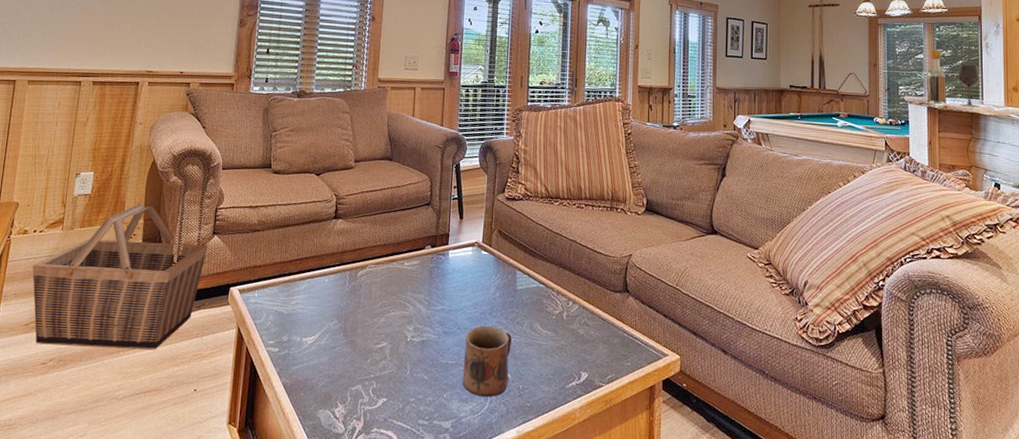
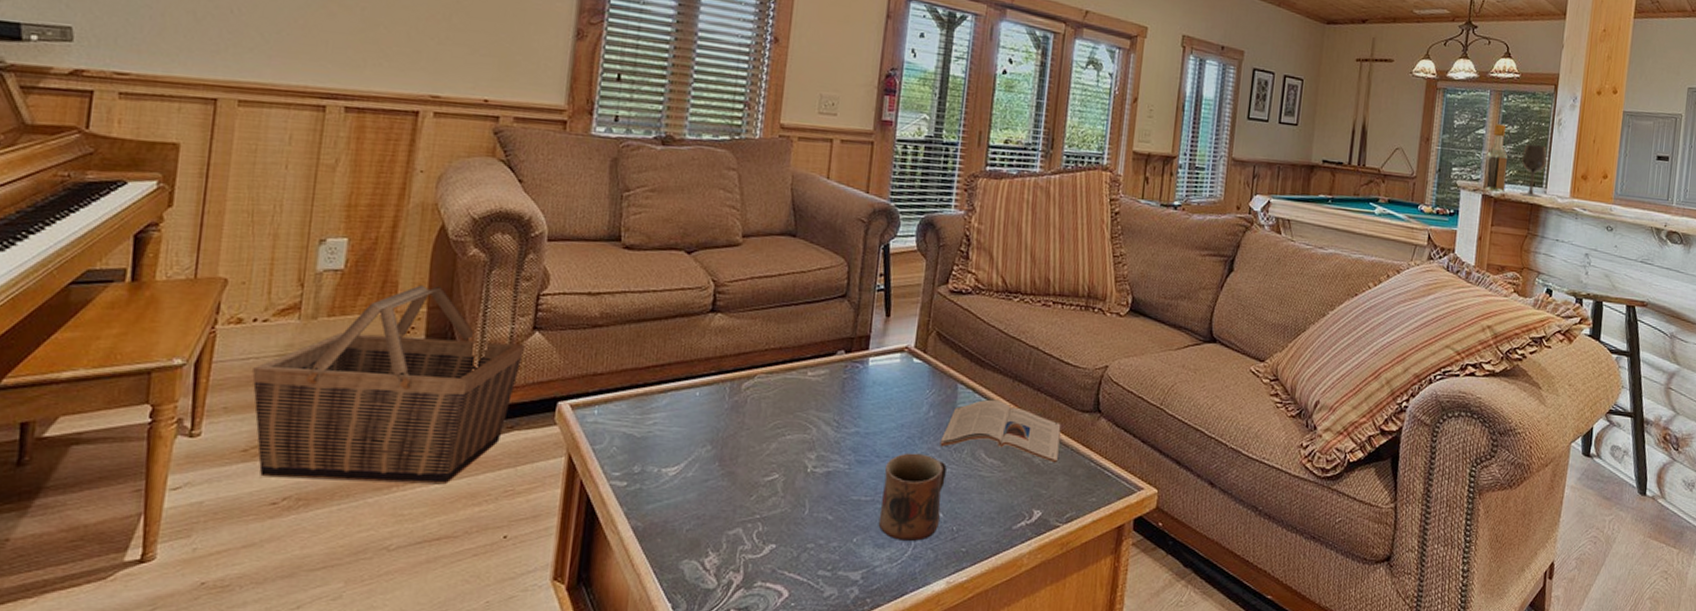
magazine: none [505,282,598,334] -> present [940,399,1061,463]

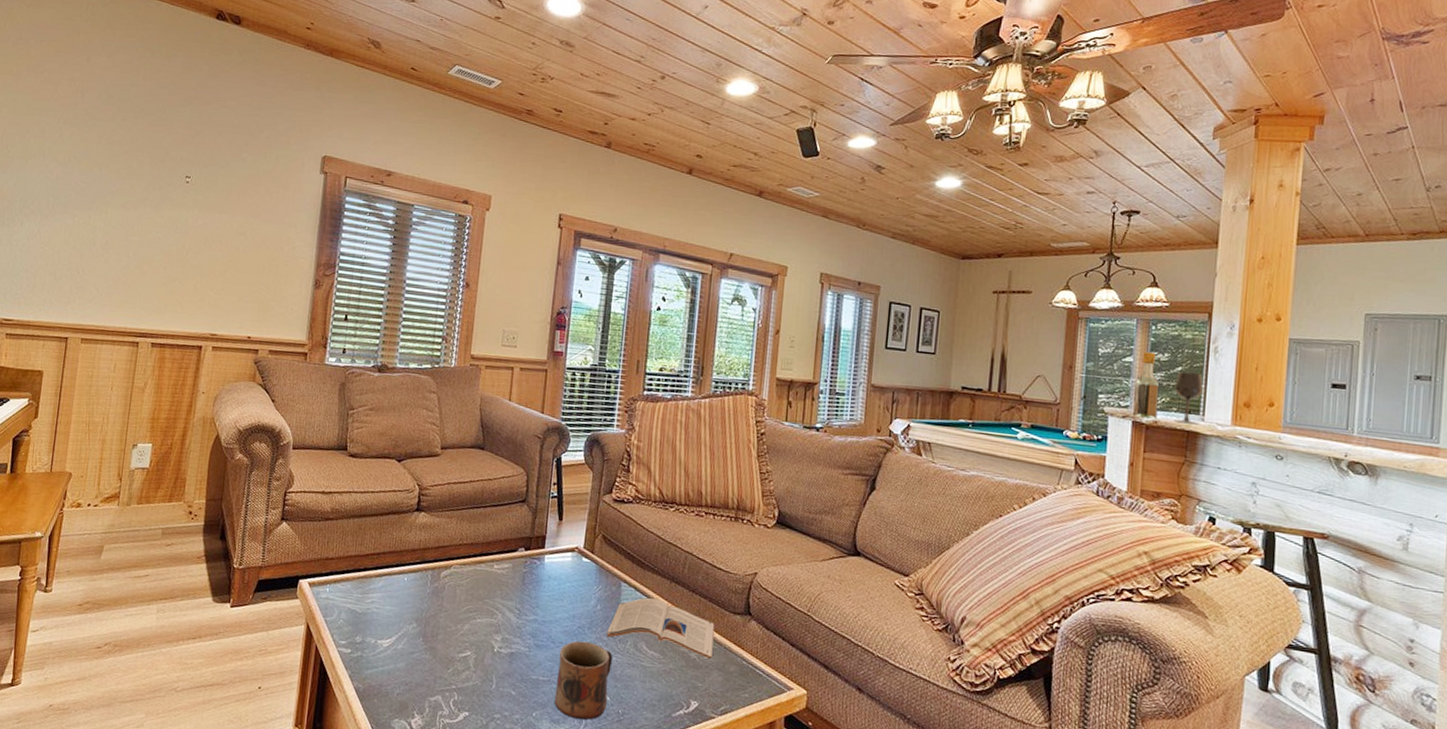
basket: present [252,284,525,485] -> none [86,481,275,642]

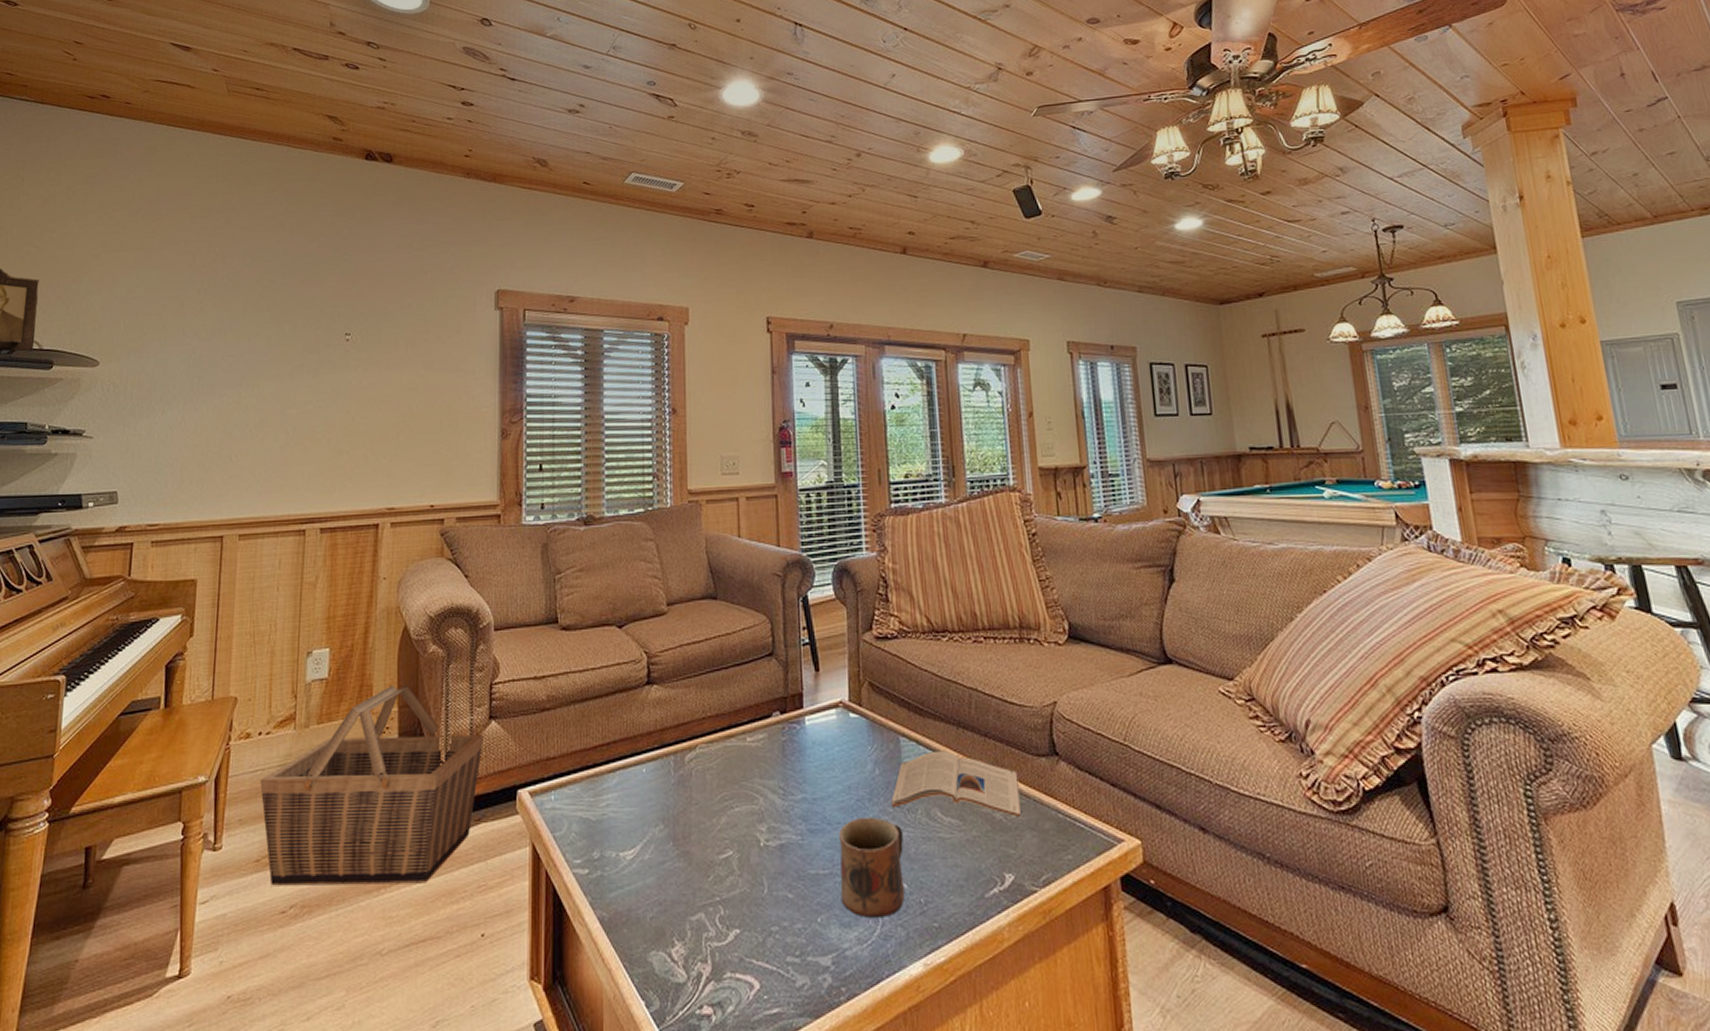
basket: none [86,481,275,642] -> present [260,684,483,886]
bottle: present [1132,352,1160,419] -> none [1441,378,1476,454]
wine glass: present [1174,372,1203,425] -> none [1486,394,1524,454]

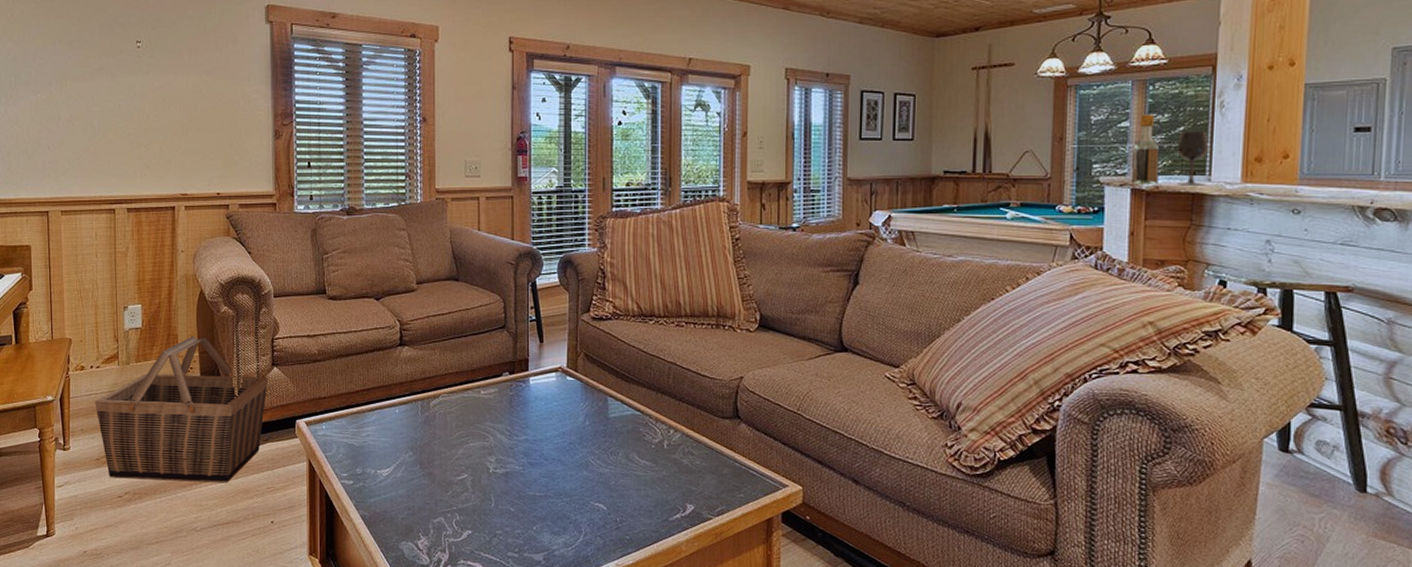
mug: present [838,817,905,917] -> none [552,456,605,530]
magazine: present [891,750,1021,818] -> none [597,409,704,464]
bottle: none [1441,378,1476,454] -> present [1130,114,1160,184]
wine glass: none [1486,394,1524,454] -> present [1177,132,1208,186]

